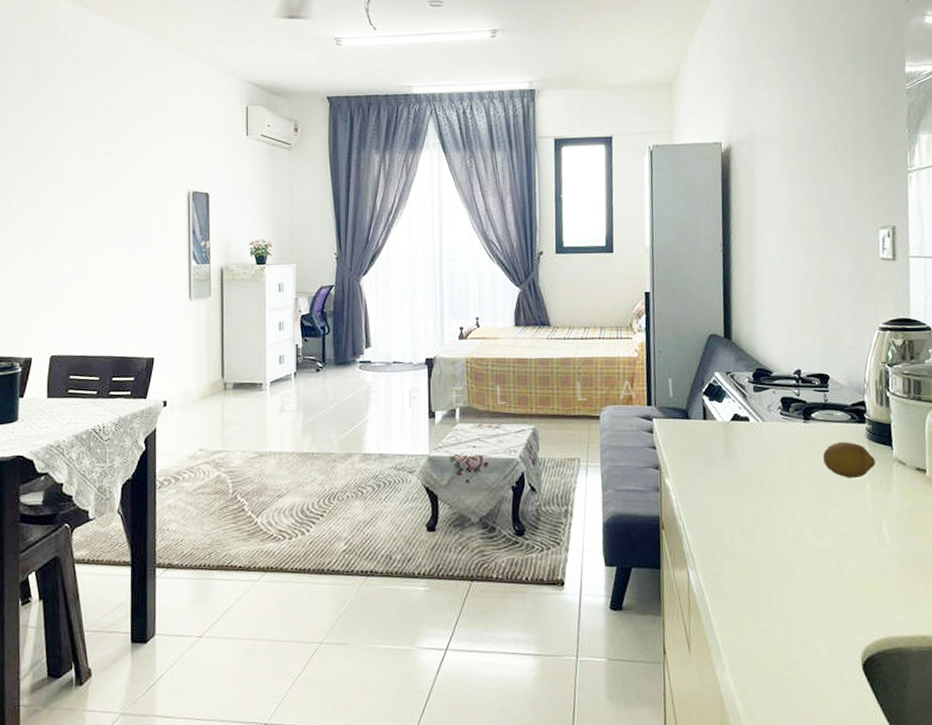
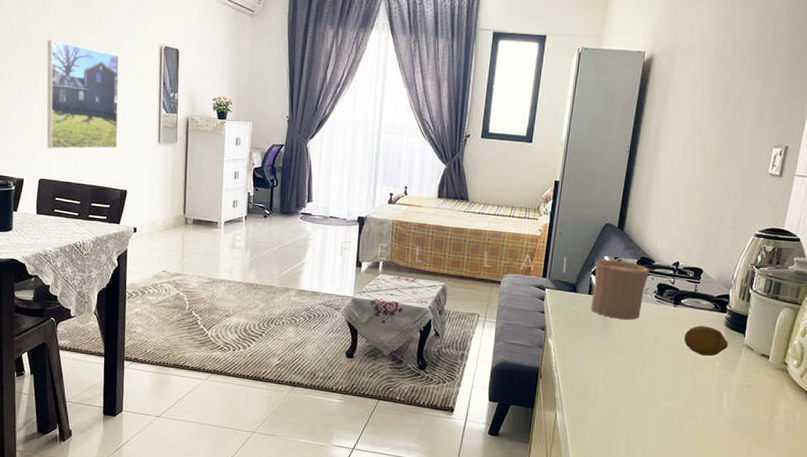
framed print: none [59,197,142,319] -> present [47,39,120,149]
cup: none [705,376,769,445] -> present [590,259,650,320]

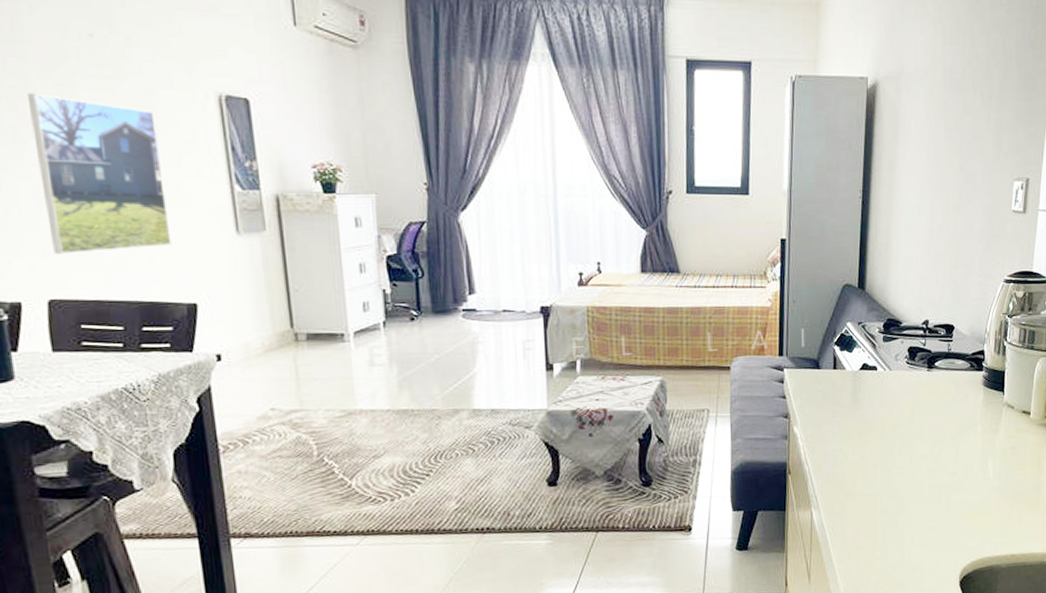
cup: present [590,259,650,320] -> none [837,326,898,394]
fruit: present [684,326,728,356] -> none [942,388,988,422]

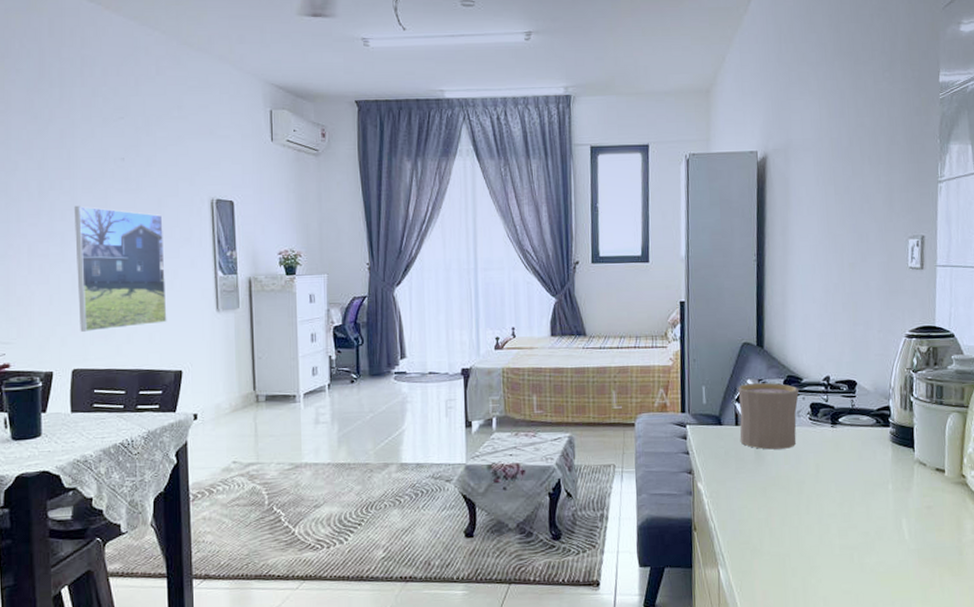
cup: none [837,326,898,394] -> present [738,383,799,450]

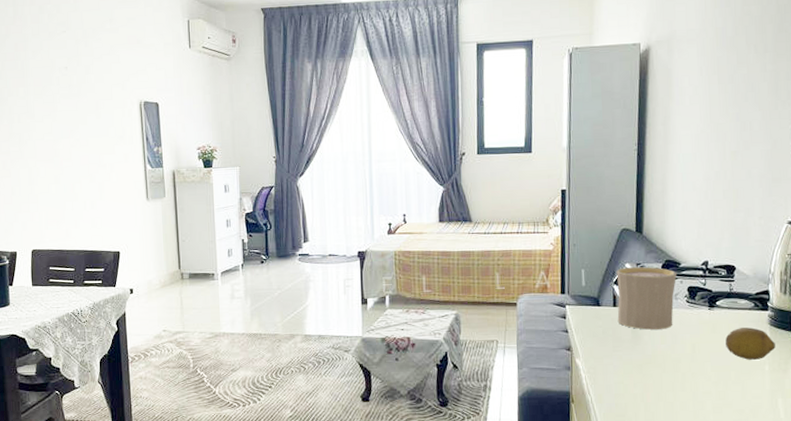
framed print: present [74,205,167,332] -> none [28,109,106,218]
fruit: none [849,445,898,479] -> present [725,327,775,360]

